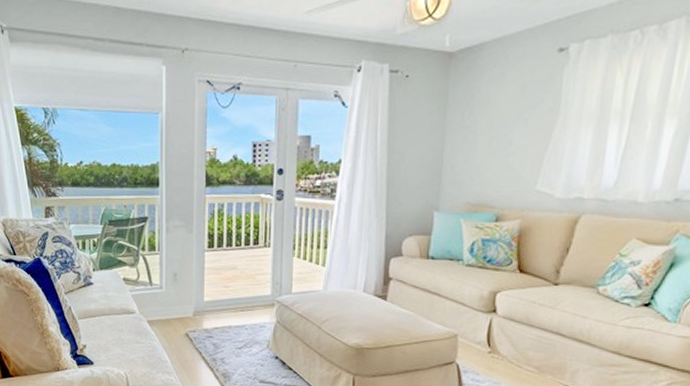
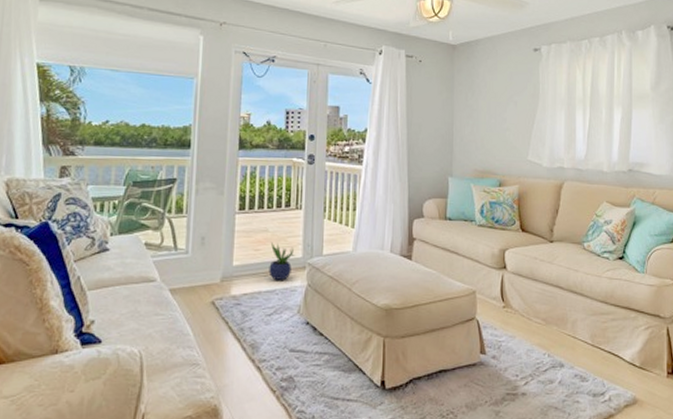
potted plant: none [238,279,264,316] -> present [268,241,295,280]

